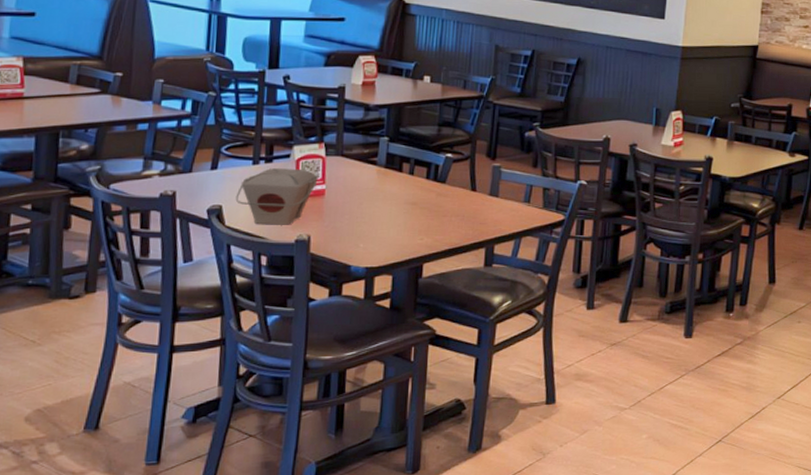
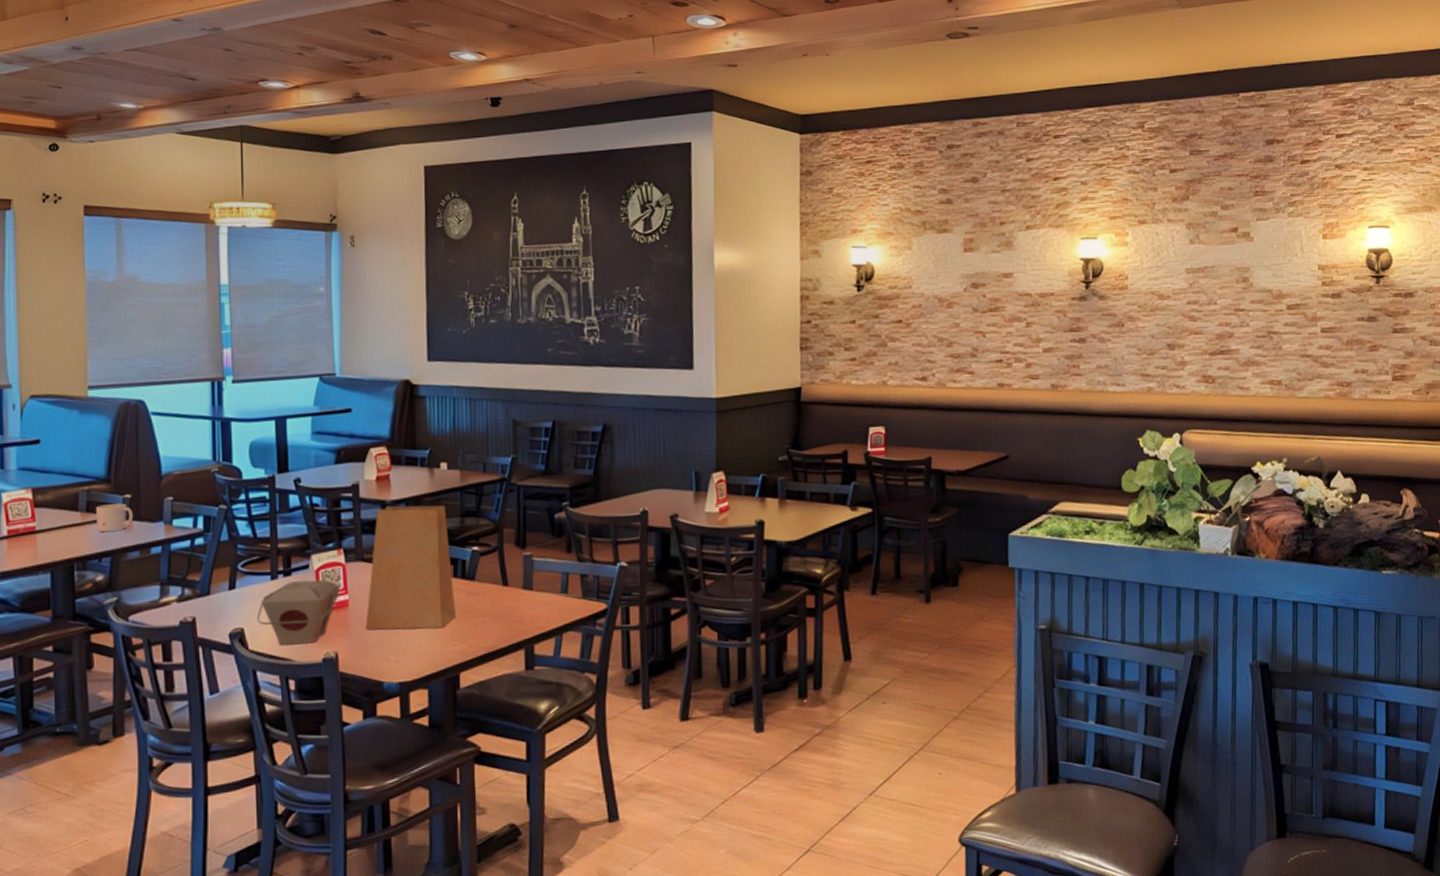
mug: none [85,80,124,106] -> present [96,503,134,533]
paper bag: none [339,109,426,223] -> present [365,505,457,630]

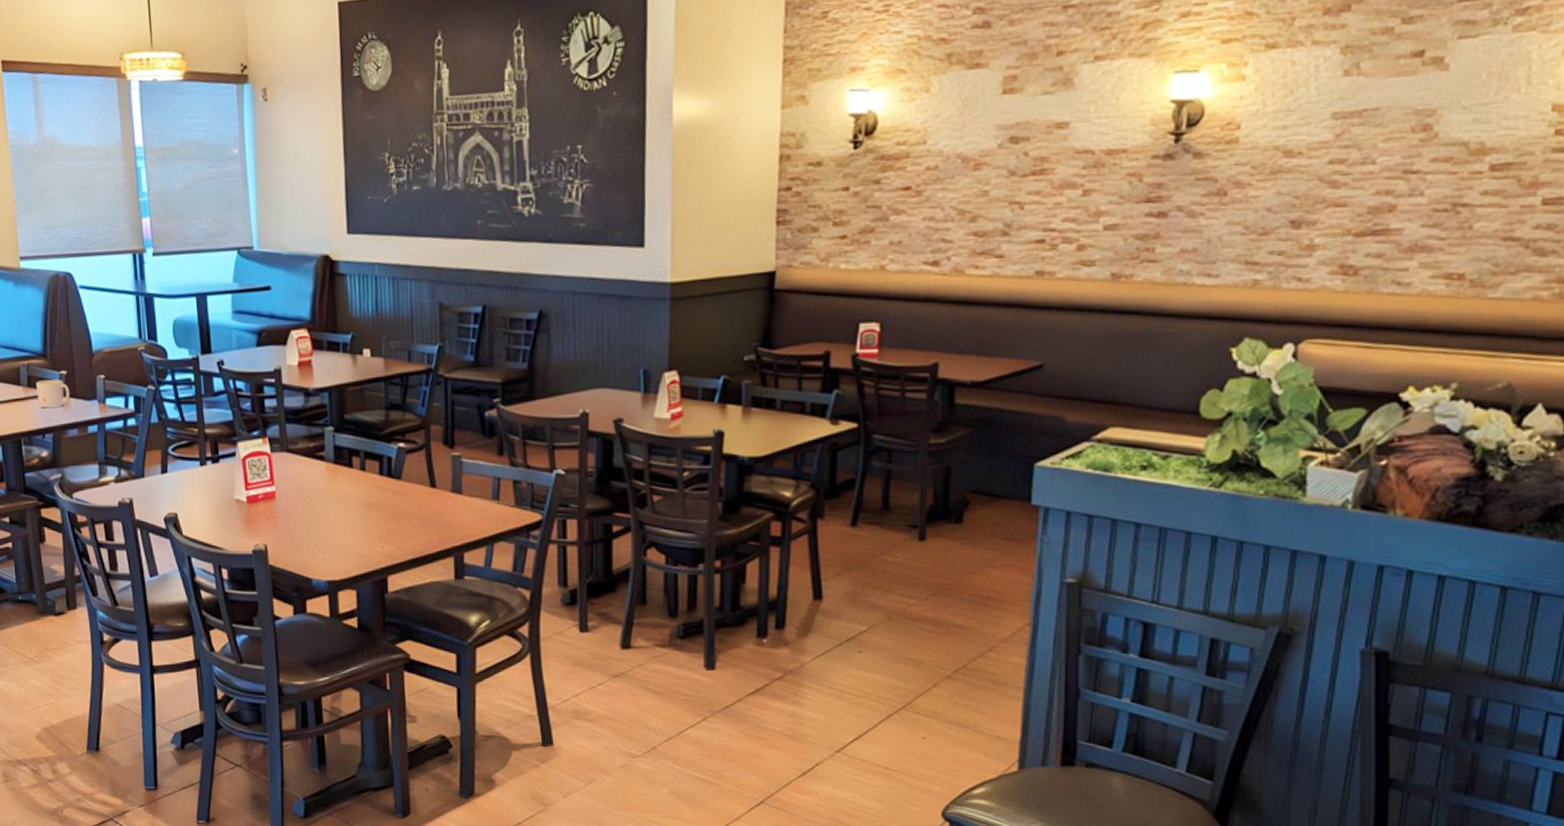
takeout container: present [257,579,340,645] -> none [188,468,267,534]
paper bag: present [365,505,457,630] -> none [292,394,383,528]

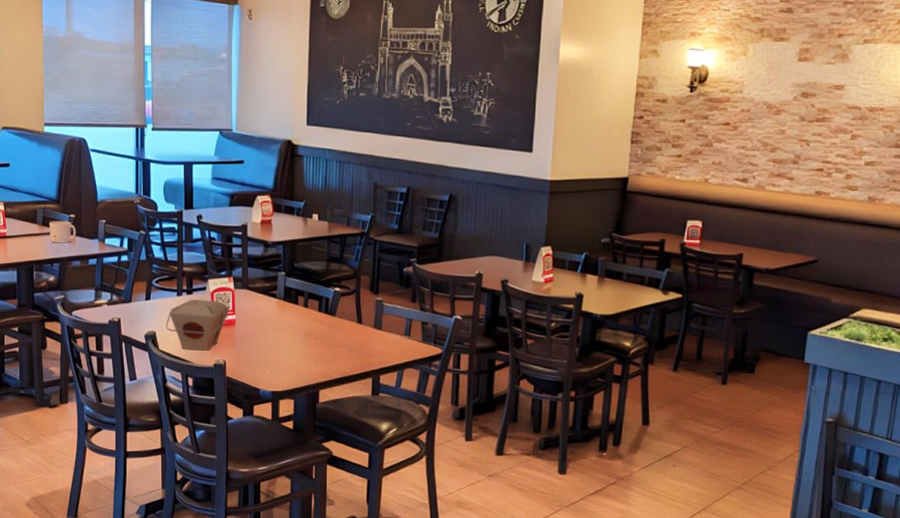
takeout container: none [188,468,267,534] -> present [166,299,229,351]

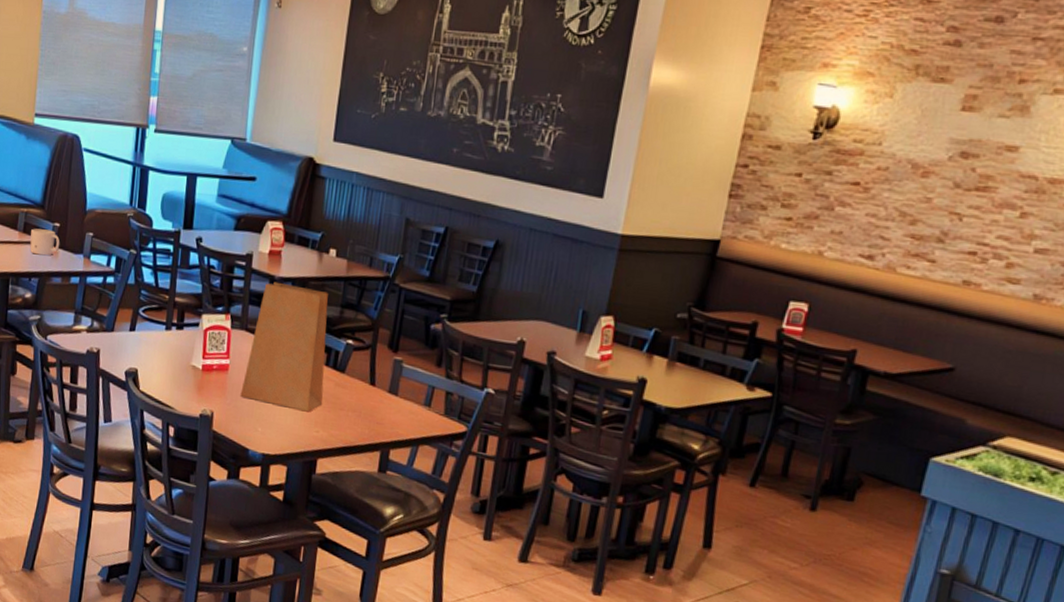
takeout container: present [166,299,229,351] -> none [149,335,224,398]
paper bag: none [248,246,319,352] -> present [240,281,328,412]

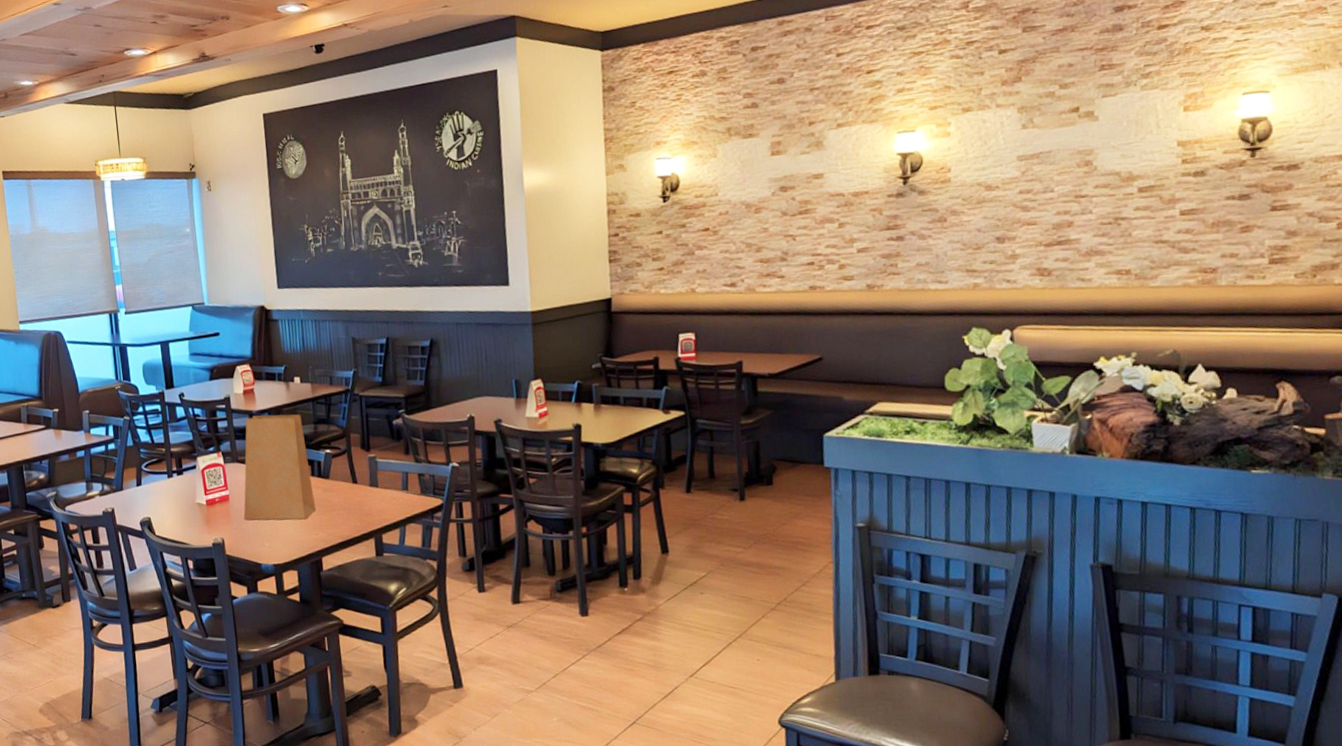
mug: present [30,228,60,256] -> none [34,416,62,440]

